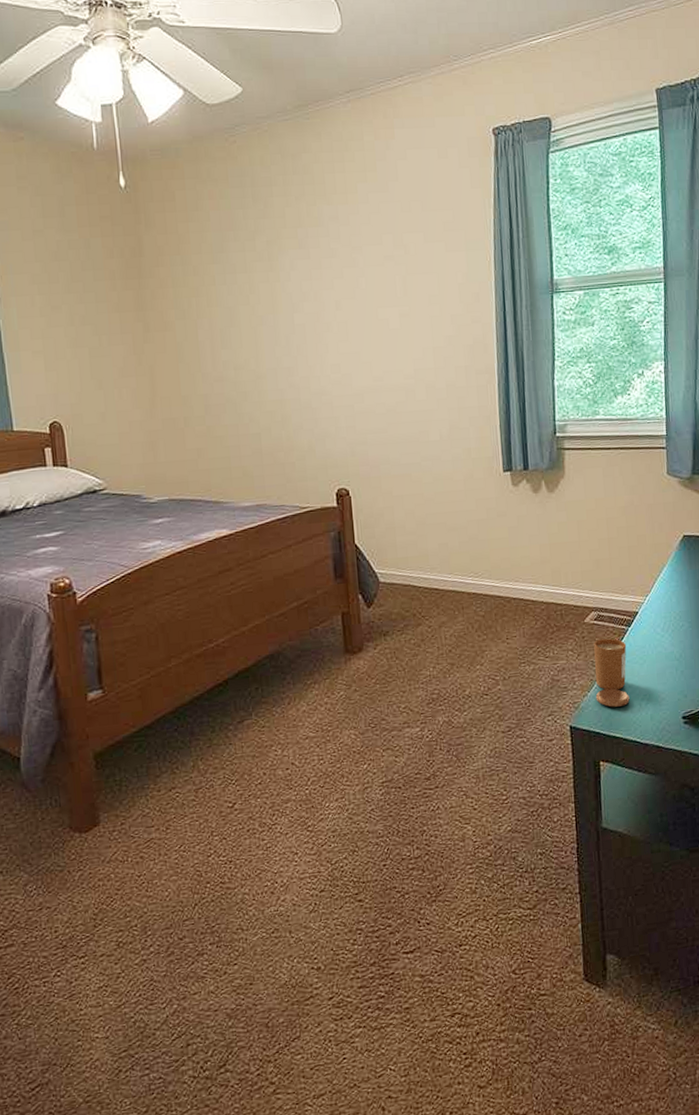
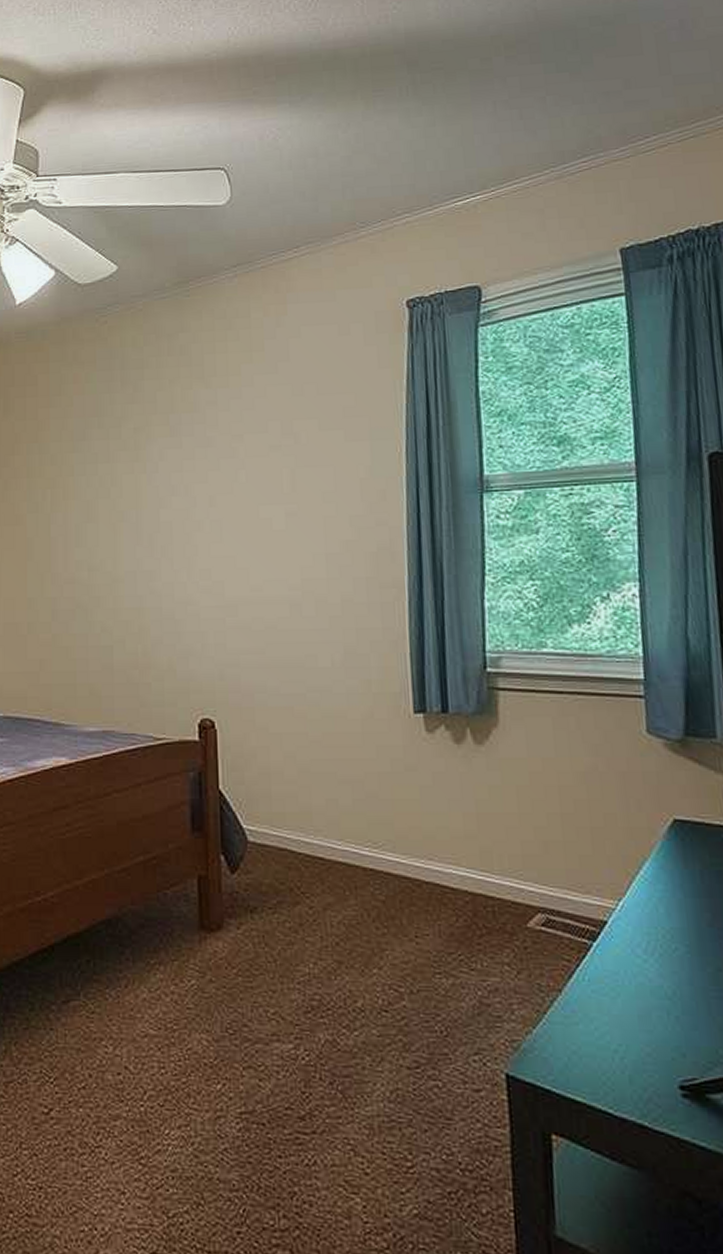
candle: present [594,638,630,707] -> none [541,954,596,1056]

